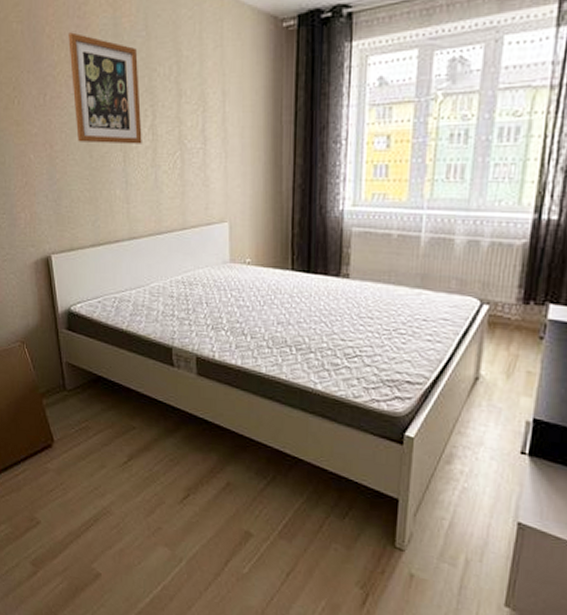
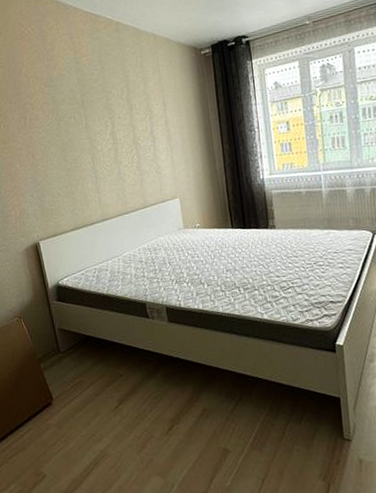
wall art: present [68,32,142,144] -> none [41,71,106,151]

